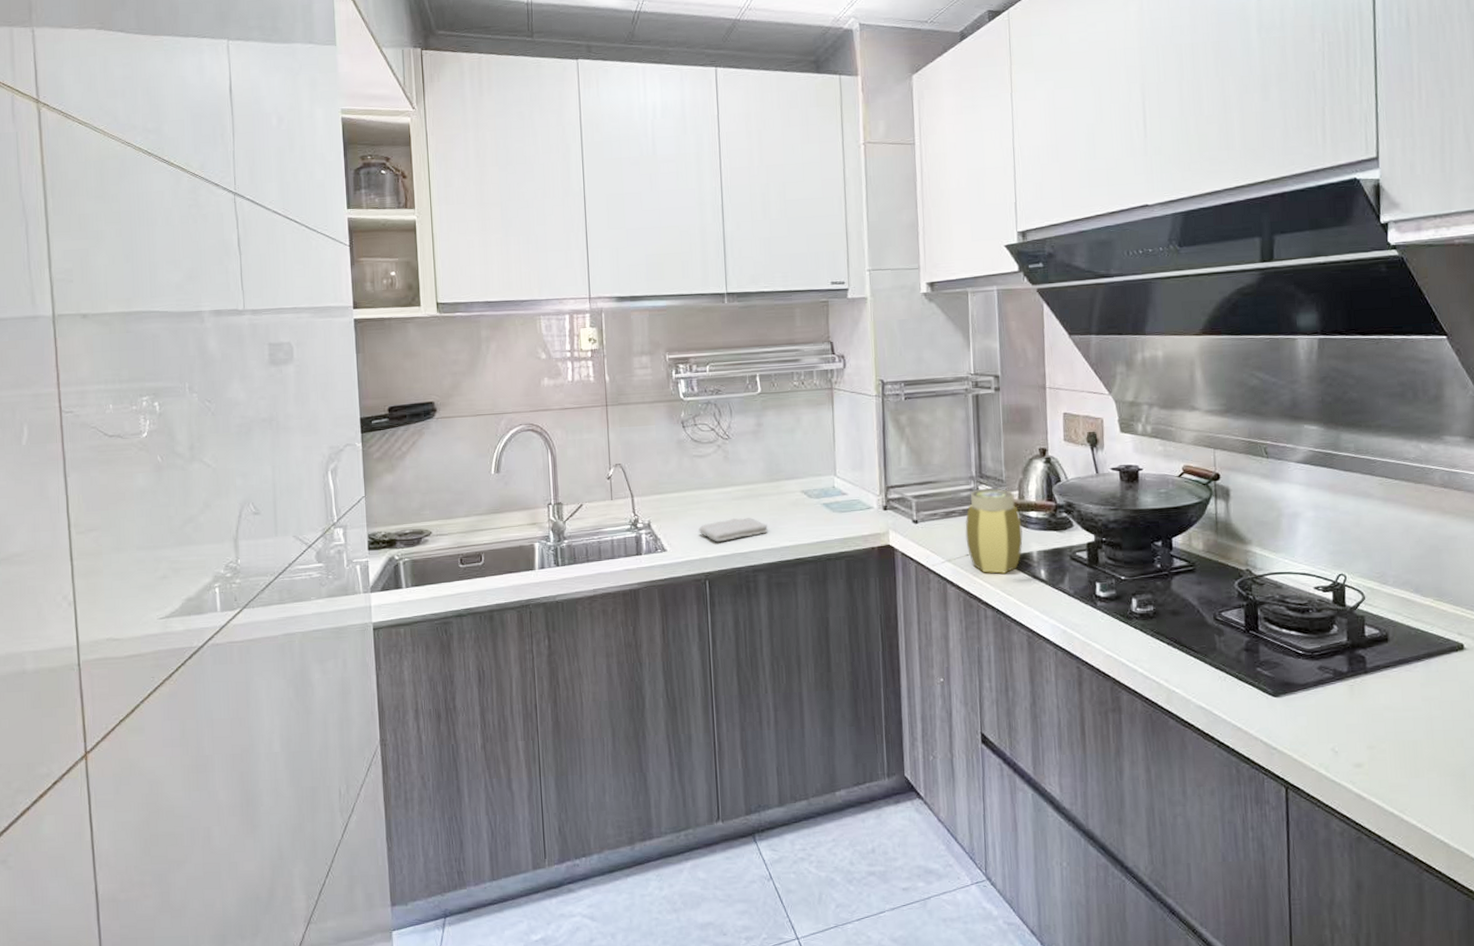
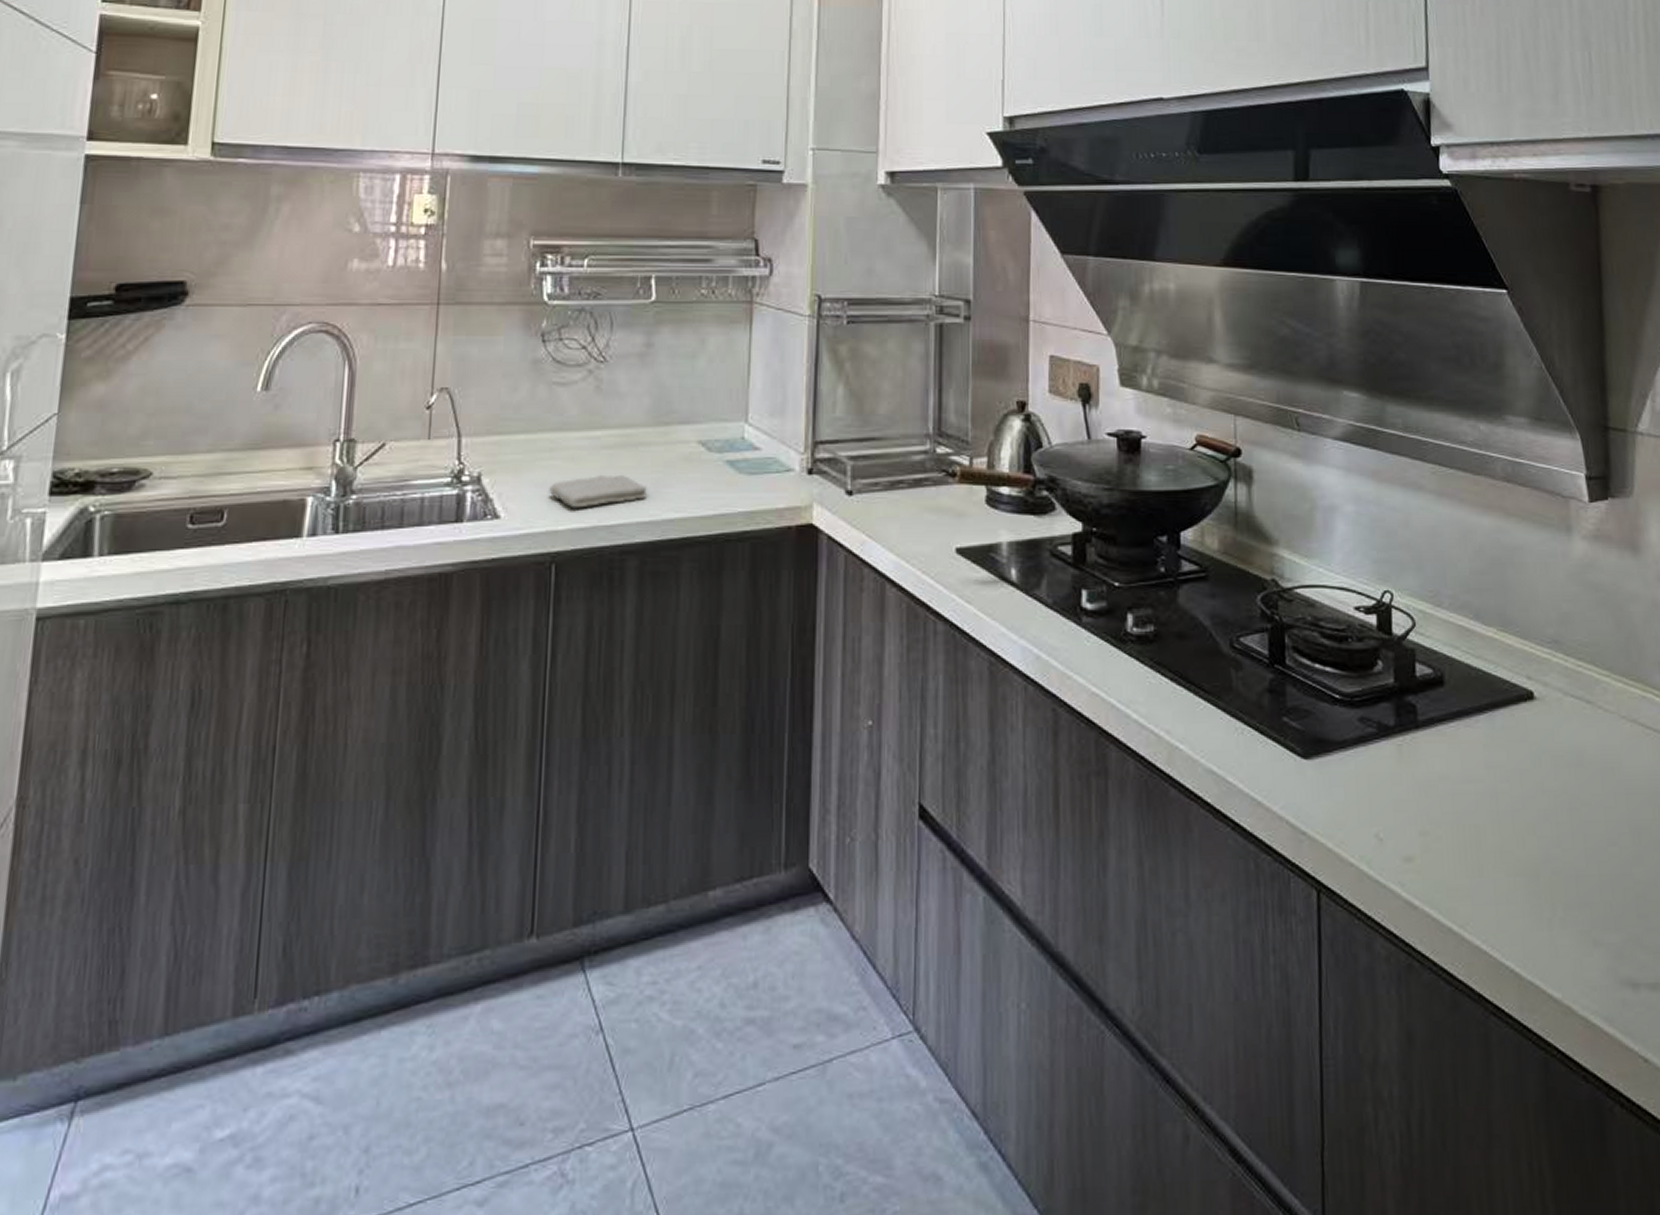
jar: present [965,489,1023,574] -> none [915,452,990,572]

